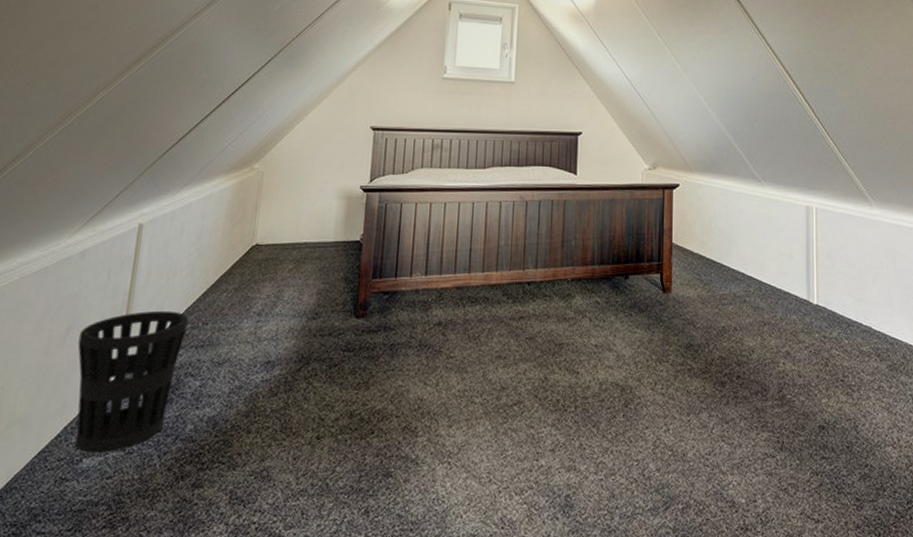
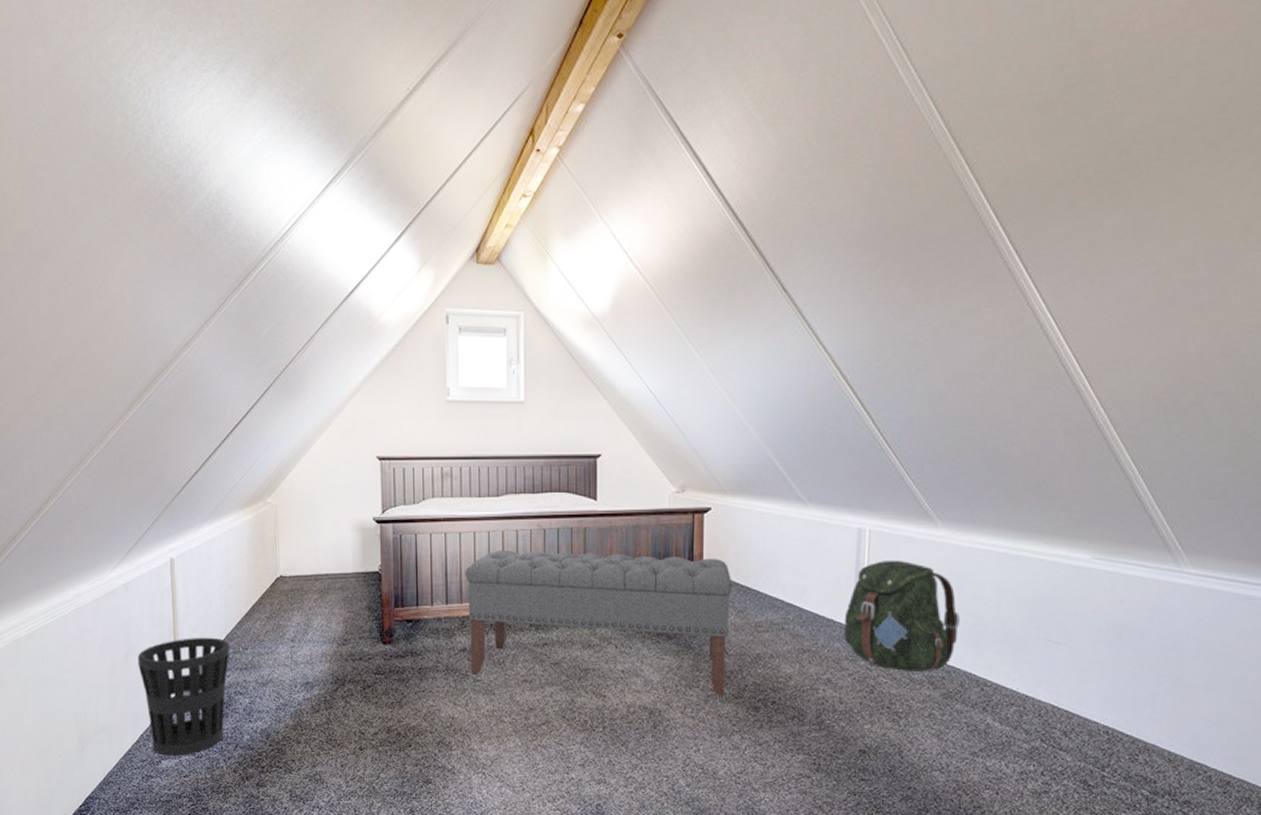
bench: none [445,221,699,370] -> present [465,550,733,695]
backpack: none [798,235,898,344] -> present [843,560,961,672]

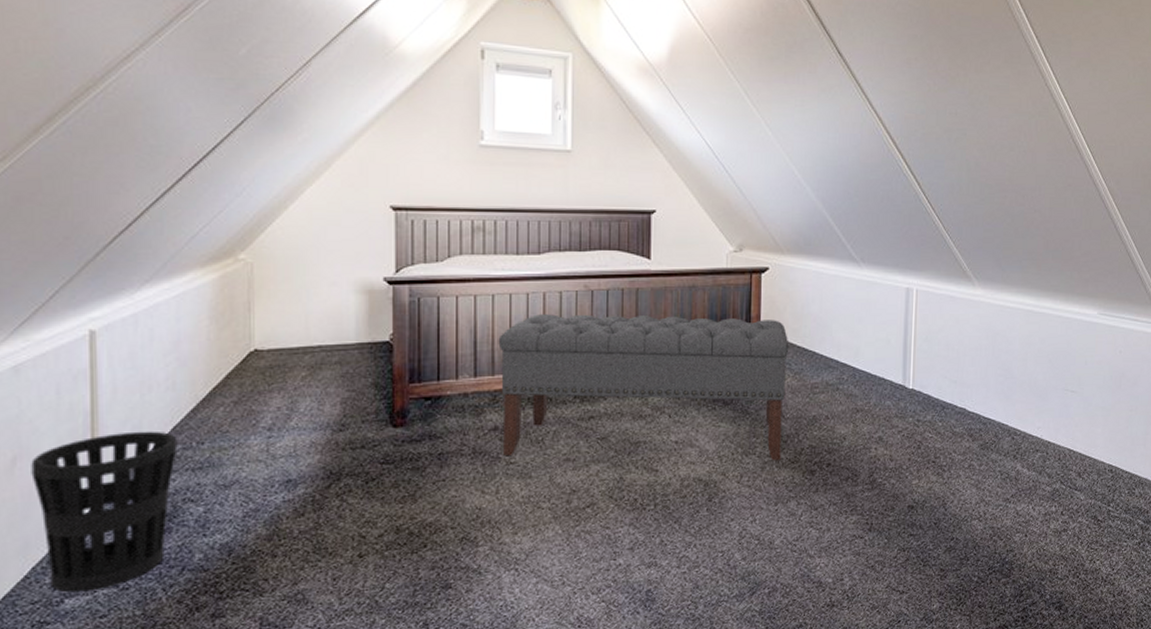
backpack: present [843,560,961,672] -> none [893,318,995,425]

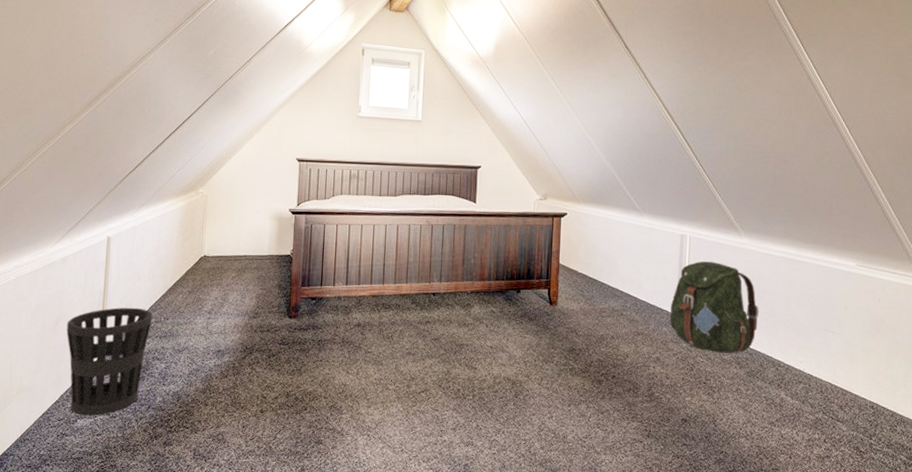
bench: present [498,314,789,461] -> none [364,241,583,370]
backpack: none [893,318,995,425] -> present [669,261,760,353]

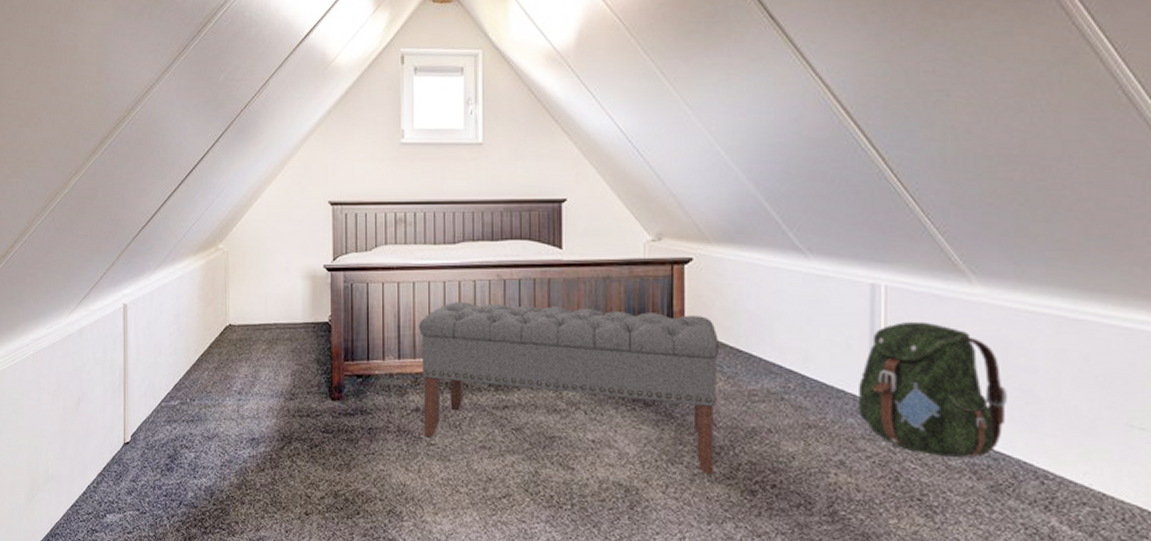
wastebasket: present [66,307,153,416] -> none [88,386,177,511]
bench: none [364,241,583,370] -> present [419,302,720,475]

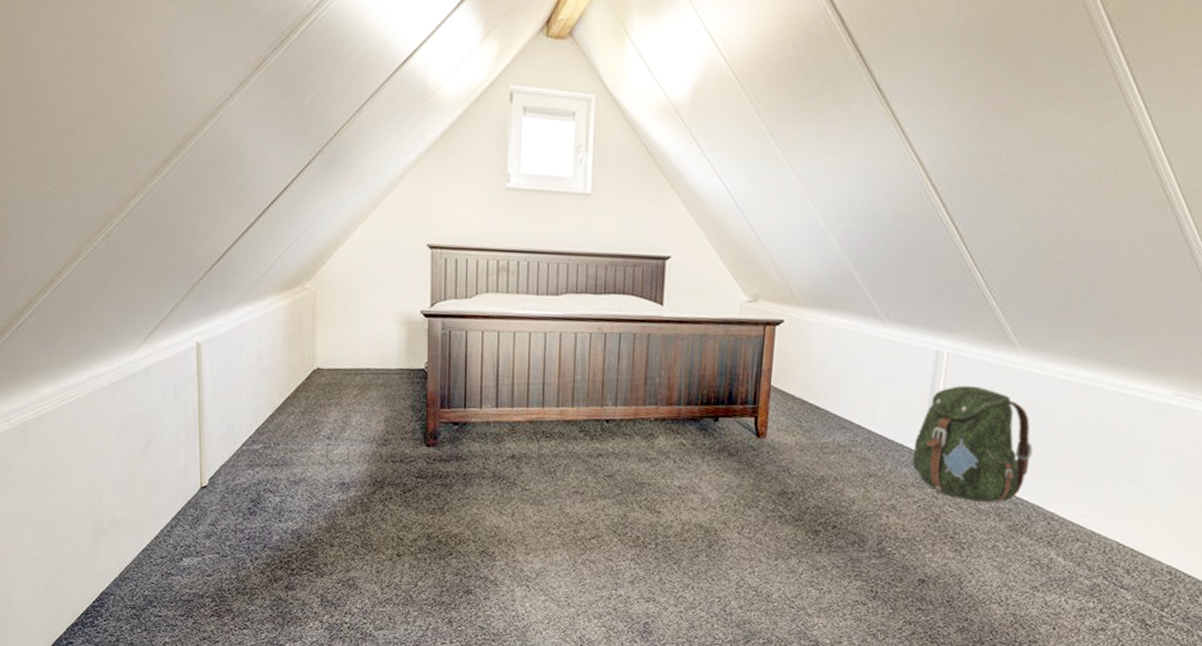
bench: present [419,302,720,475] -> none [517,353,801,517]

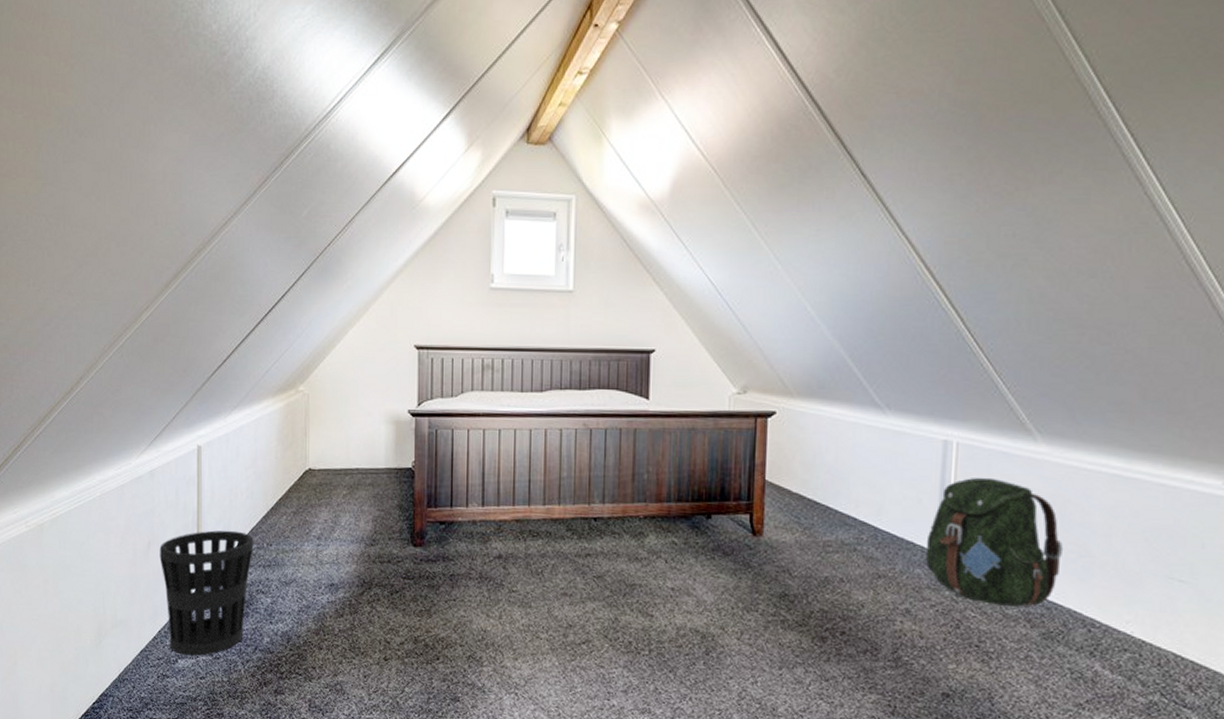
wastebasket: none [158,429,260,554] -> present [159,530,254,656]

